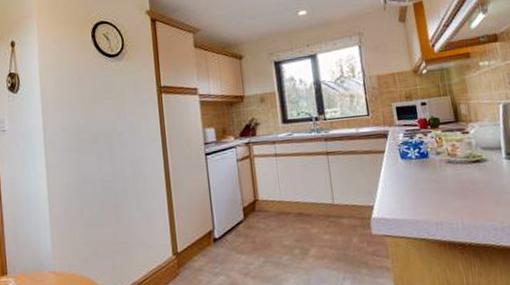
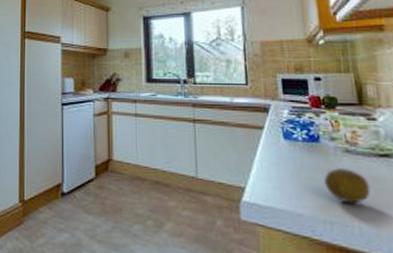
fruit: none [434,176,468,205] -> present [324,168,371,204]

